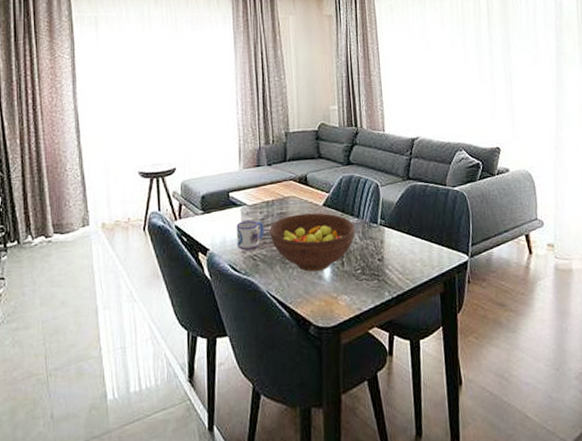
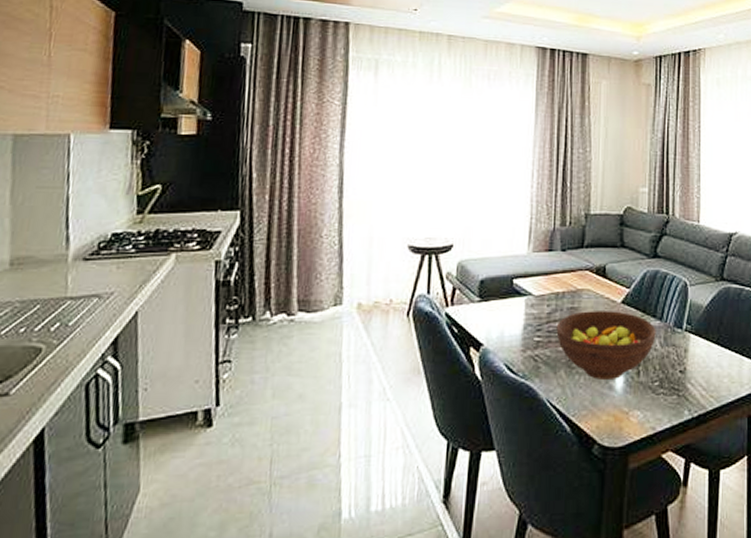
mug: present [236,220,265,250] -> none [517,314,551,348]

